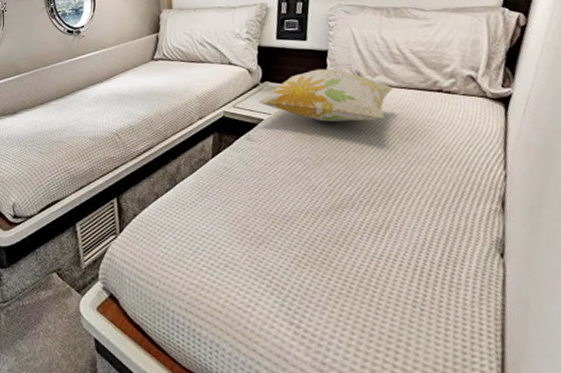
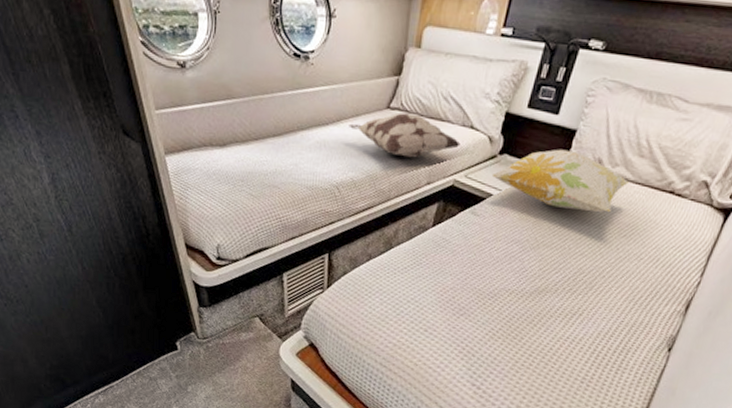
decorative pillow: none [120,61,223,99] -> present [349,113,461,158]

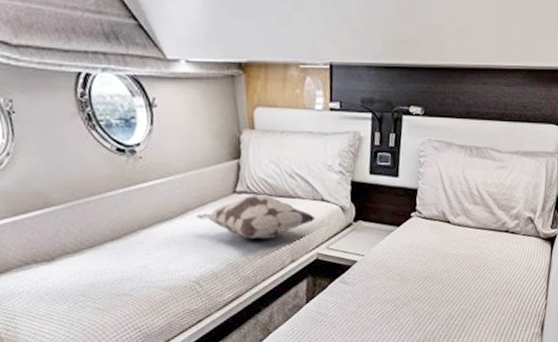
decorative pillow: present [492,149,630,213] -> none [351,208,472,263]

